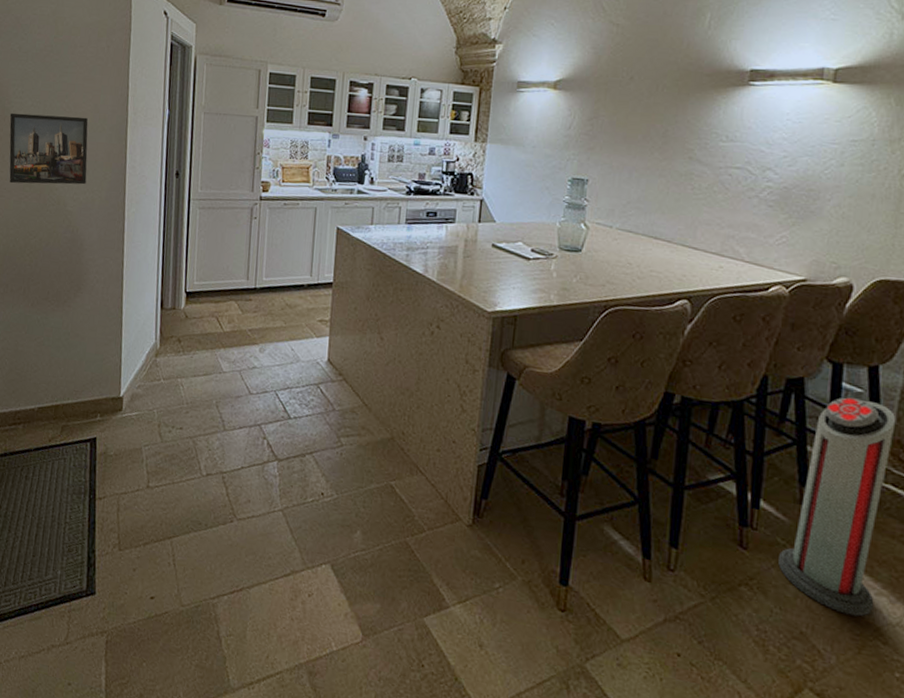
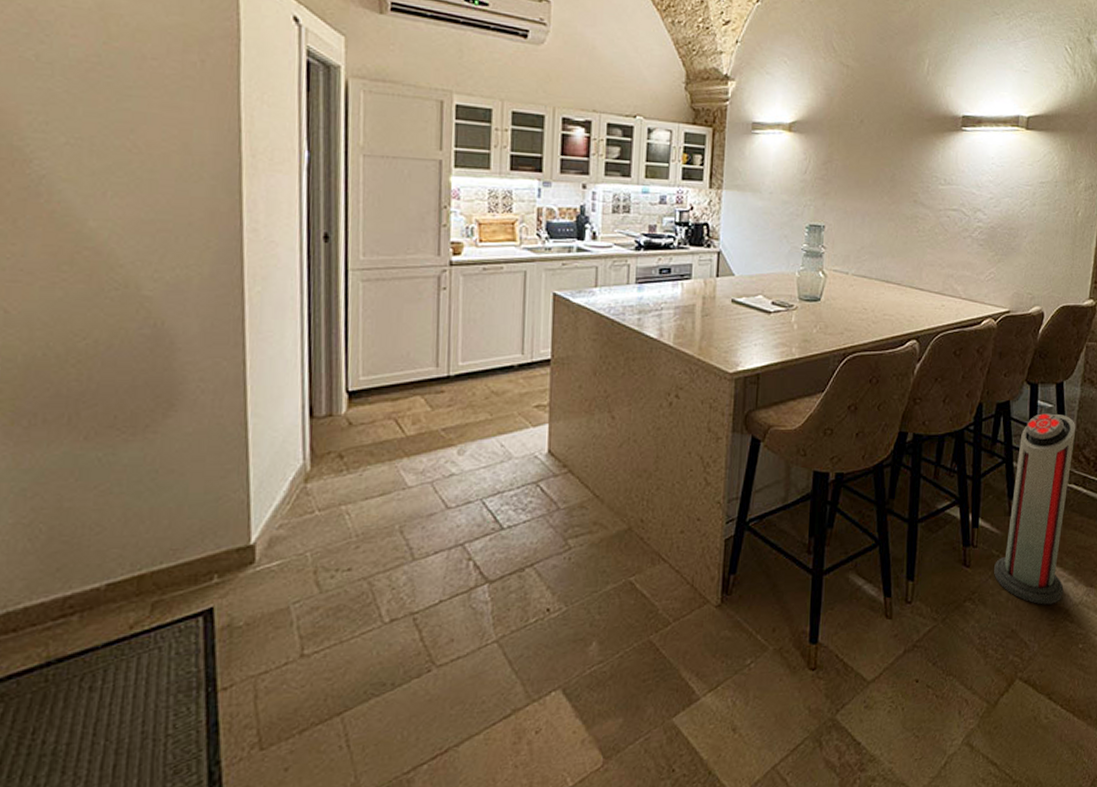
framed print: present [9,112,88,185] -> none [23,154,176,261]

